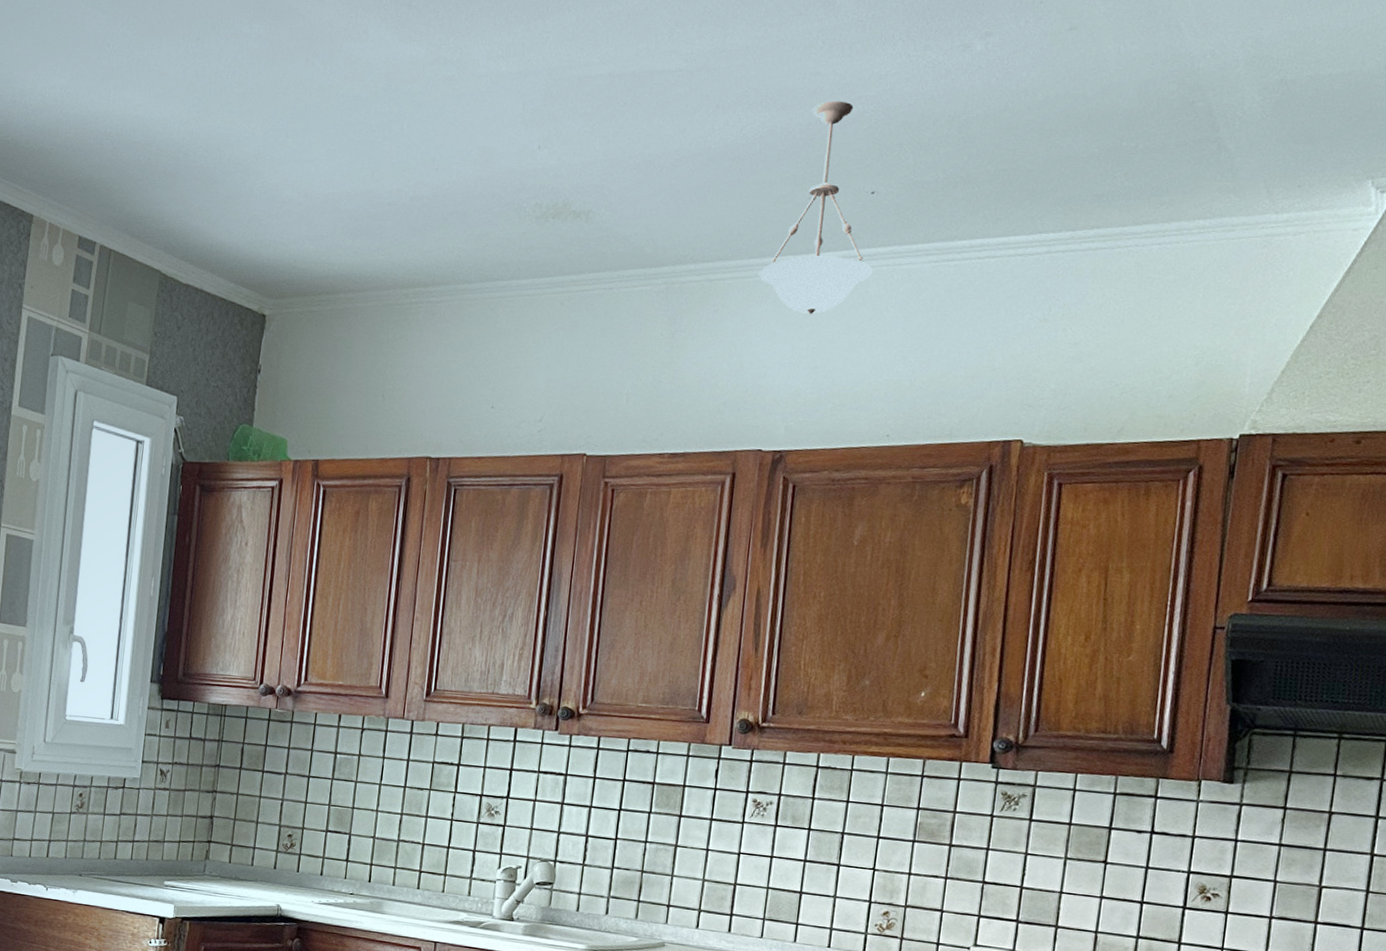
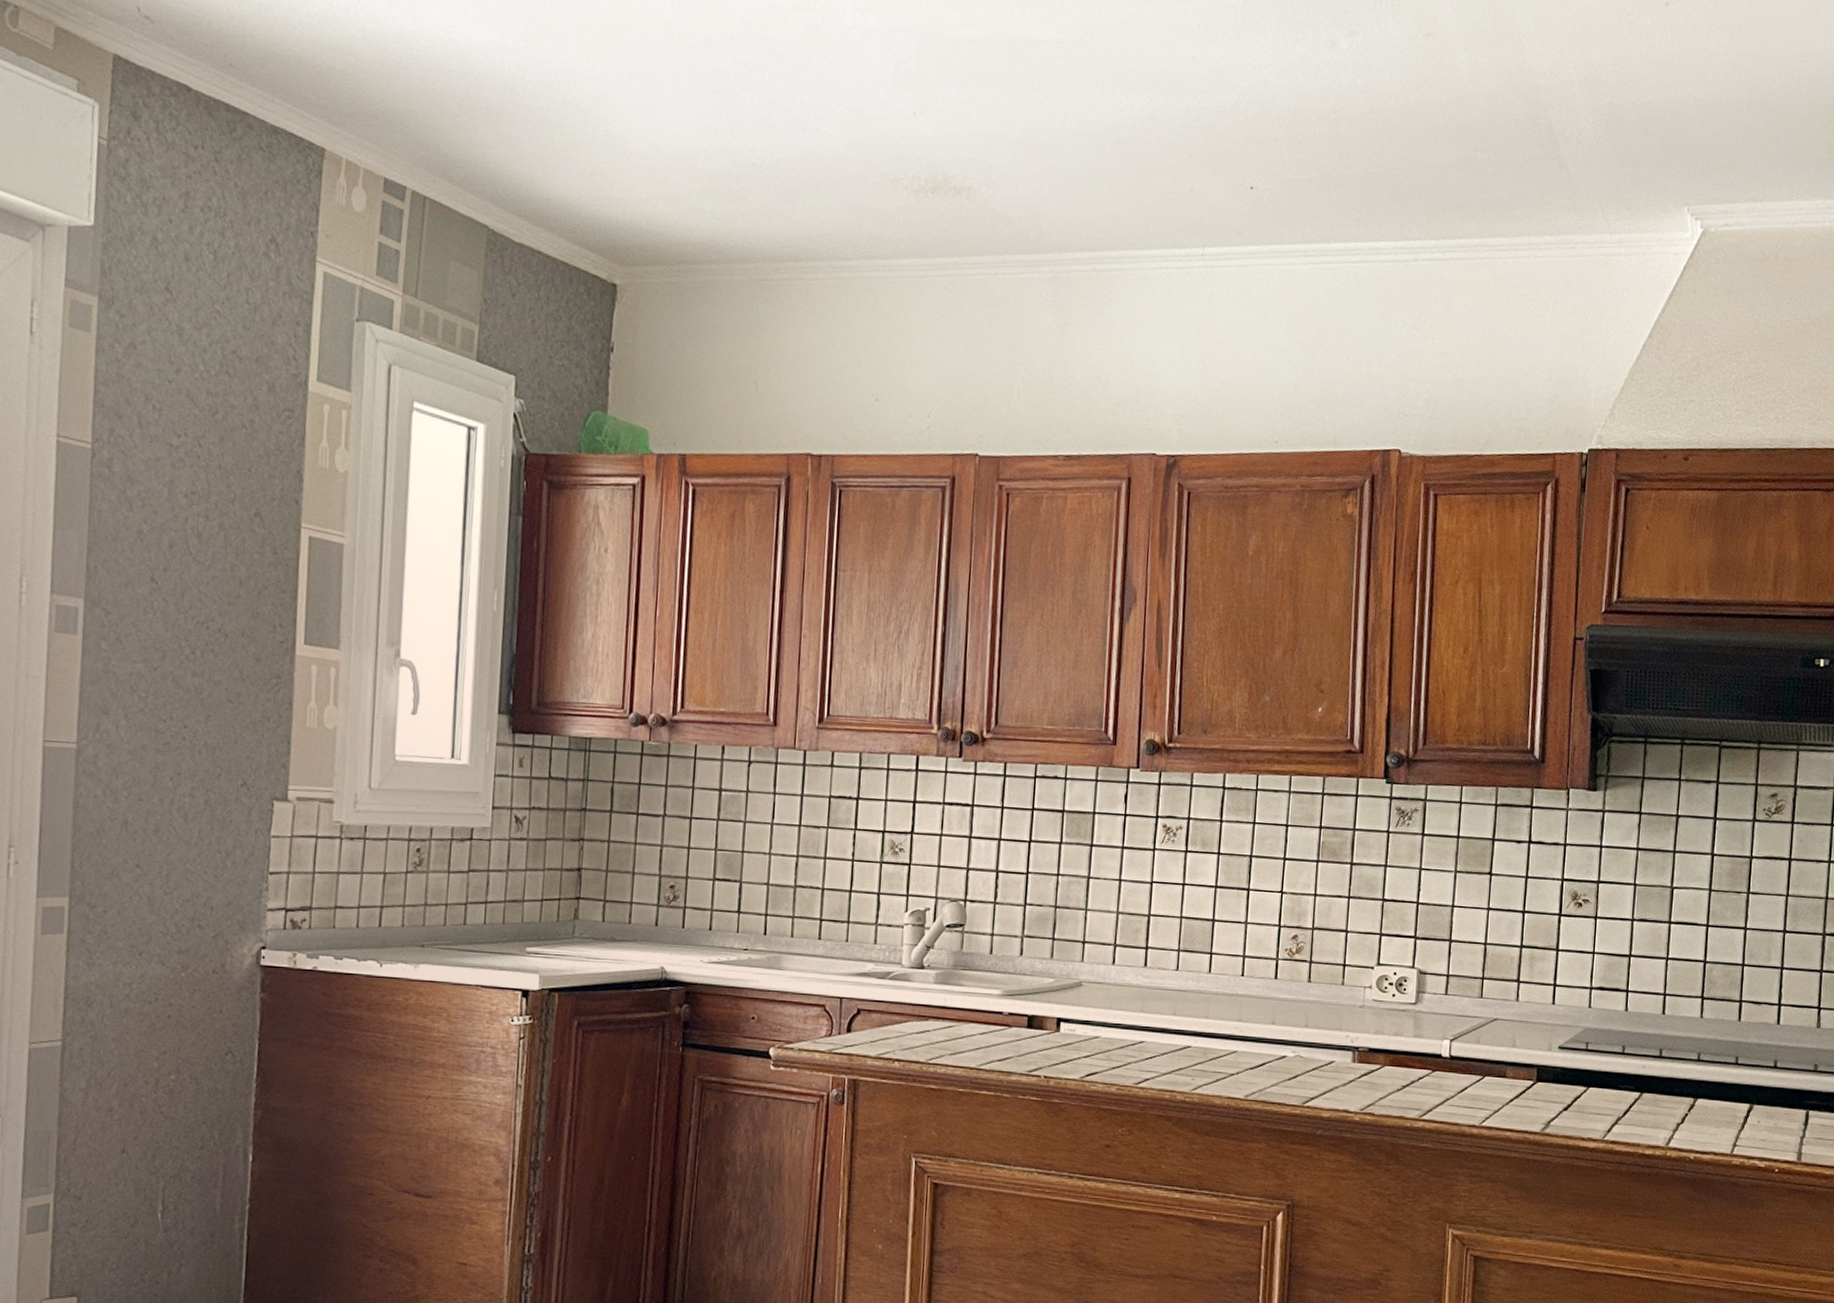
pendant light: present [759,100,873,315] -> none [1145,88,1255,313]

